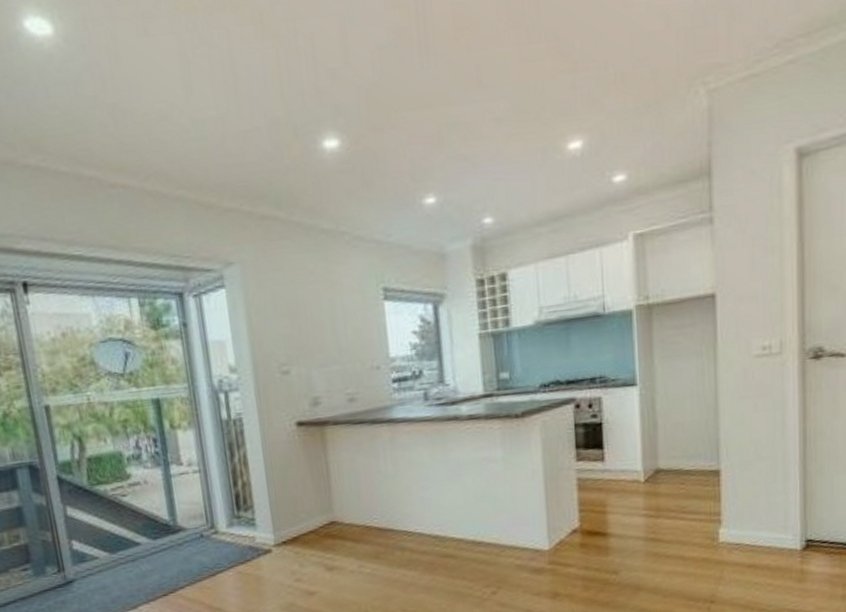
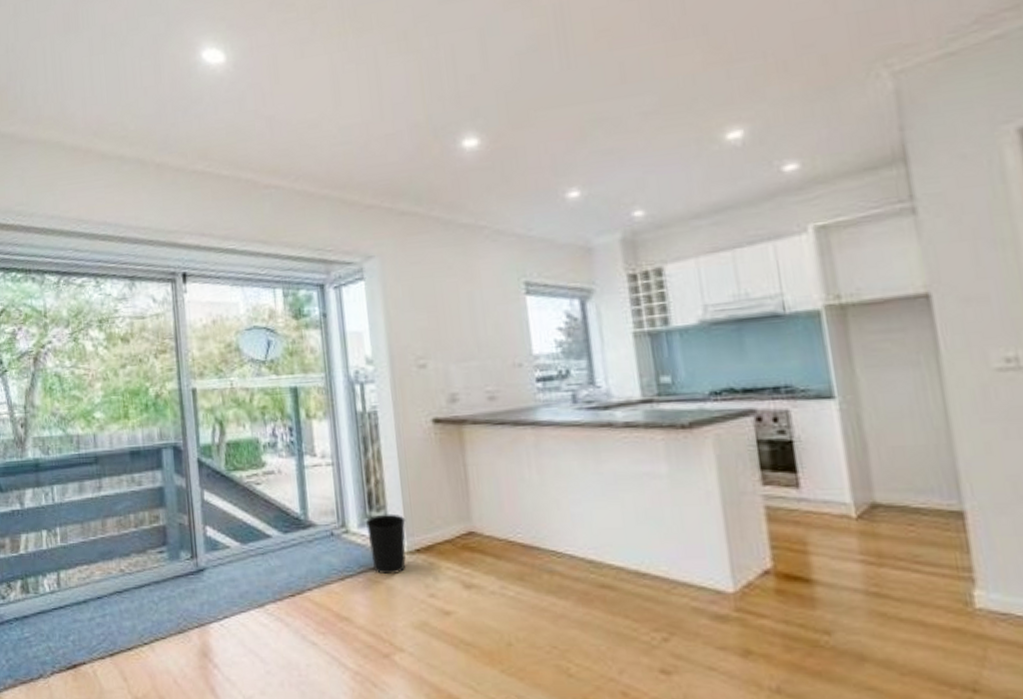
wastebasket: none [233,512,273,567] -> present [365,513,406,575]

